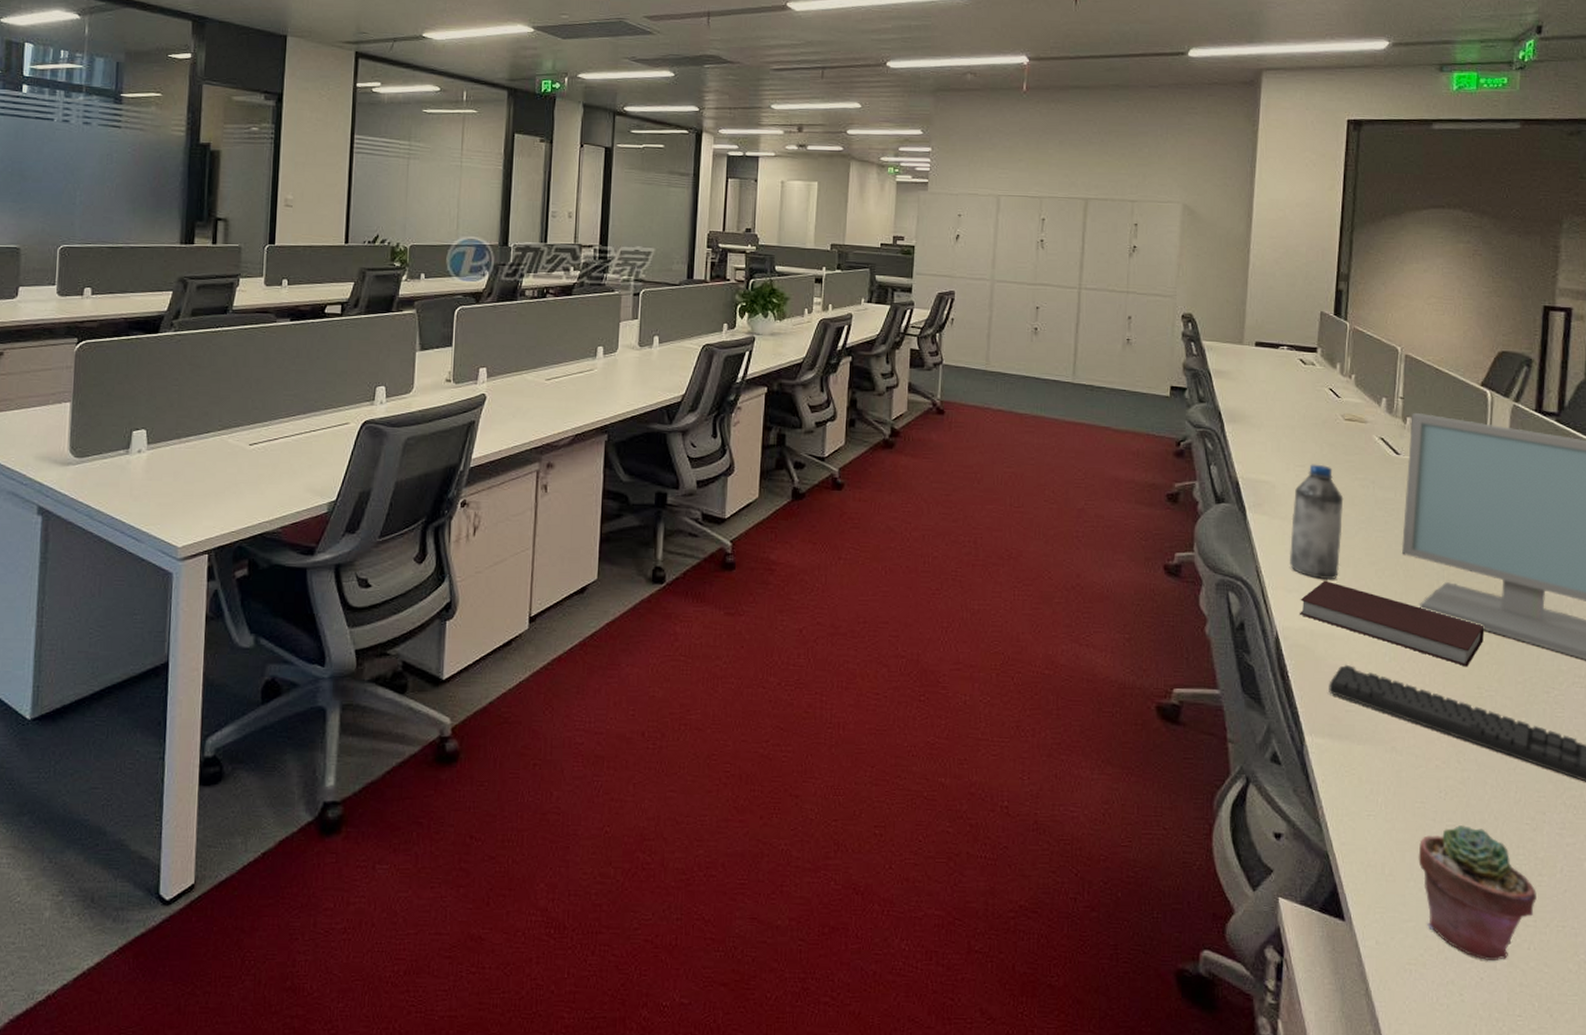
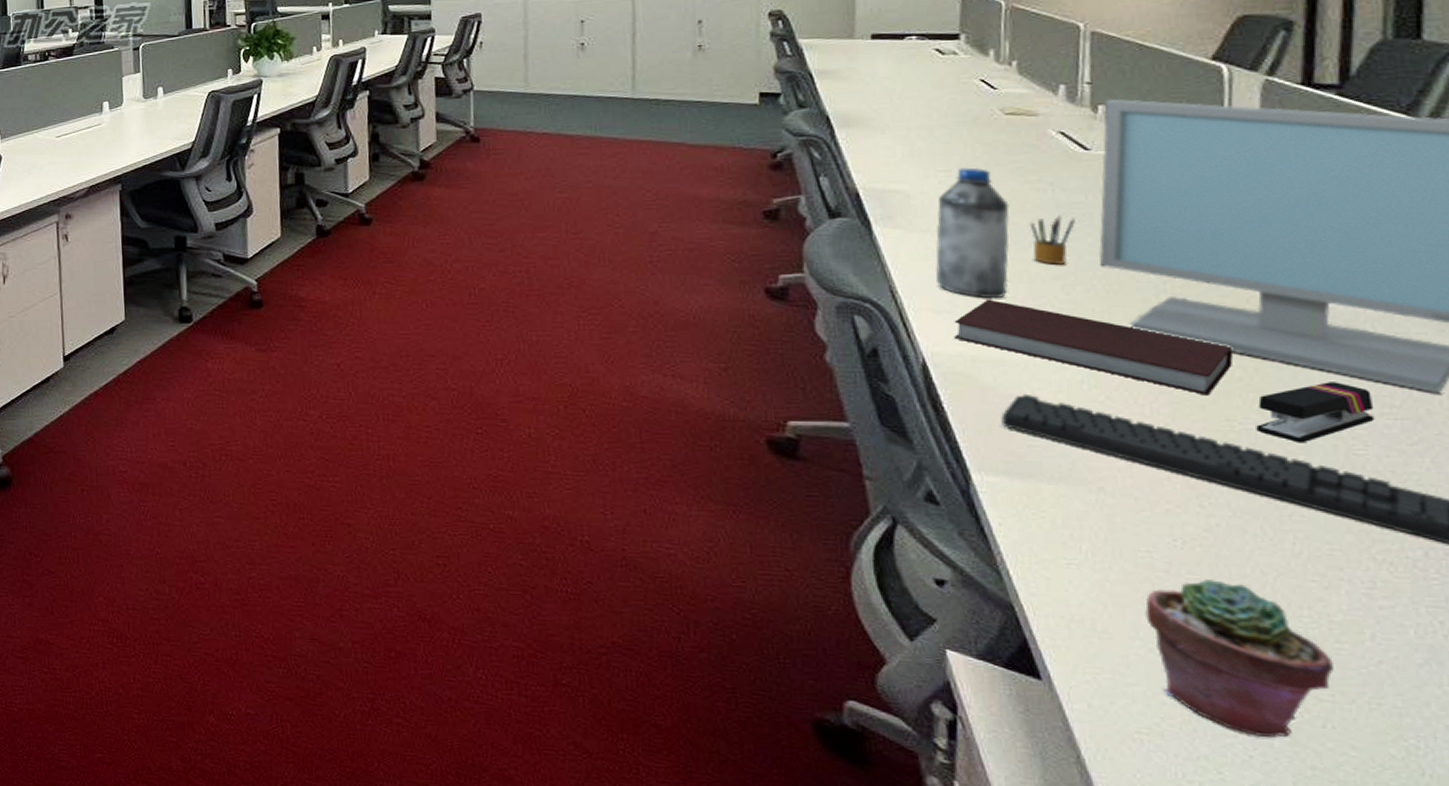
pencil box: none [1357,509,1387,553] -> present [1031,215,1075,266]
stapler: none [1496,656,1569,708] -> present [1256,382,1375,443]

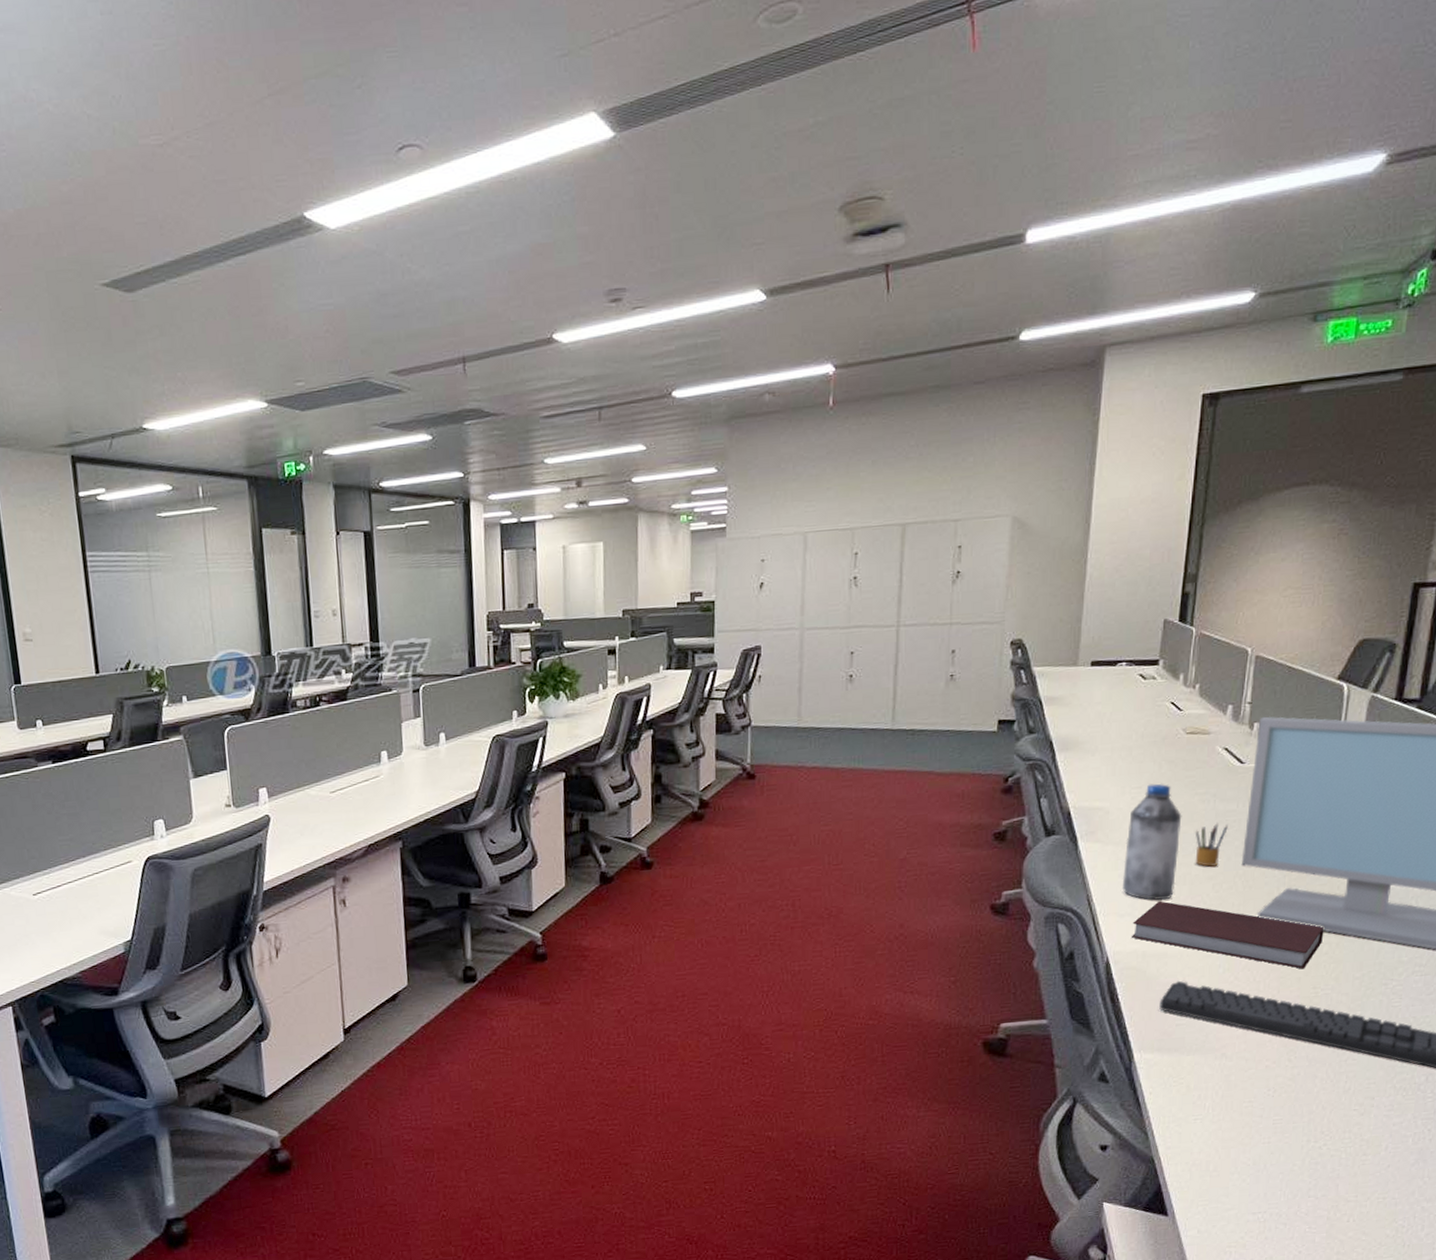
potted succulent: present [1145,578,1334,738] -> none [1243,1117,1360,1237]
stapler: present [1256,382,1375,443] -> none [1332,949,1409,1002]

